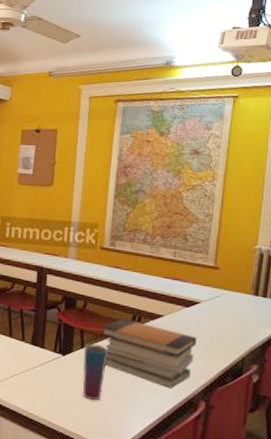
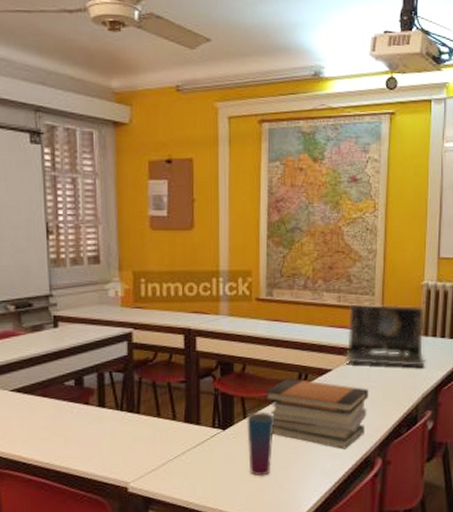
laptop computer: none [176,260,256,324] -> present [345,304,425,368]

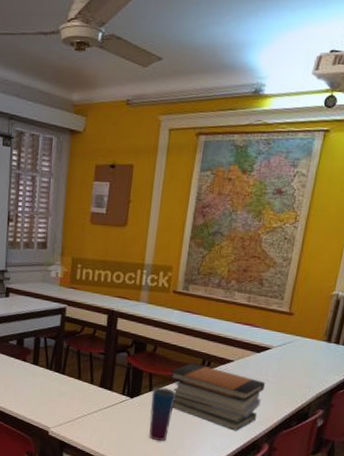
laptop computer: present [345,304,425,368] -> none [246,305,331,370]

